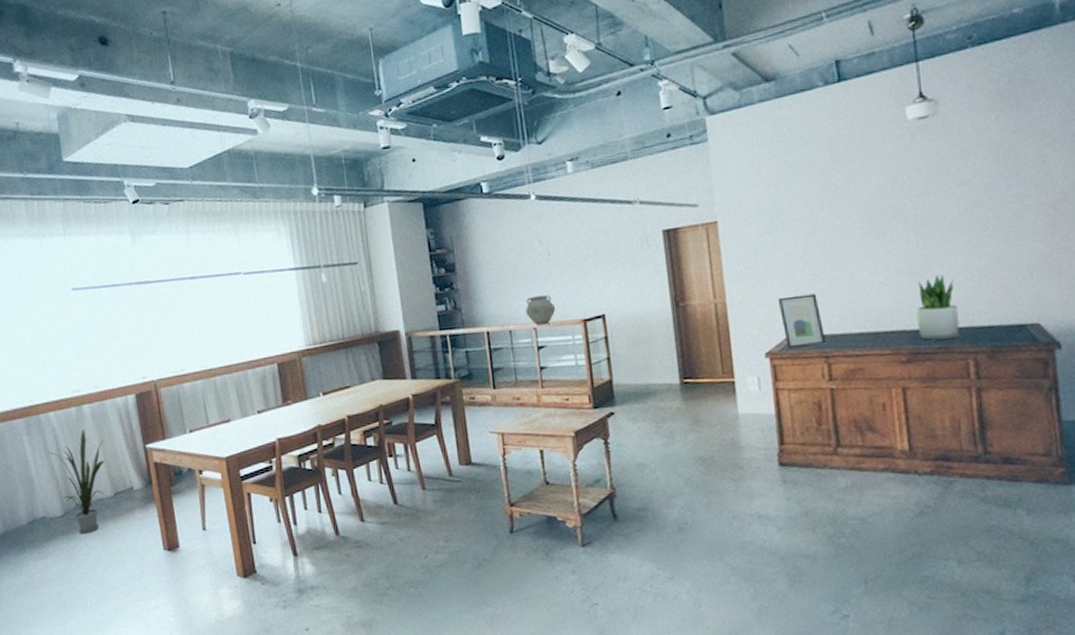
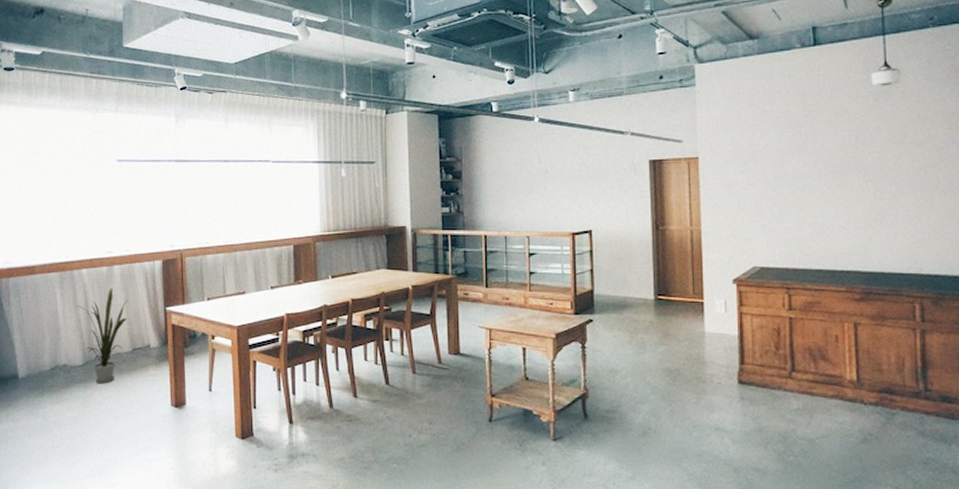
ceramic pot: present [525,295,556,326] -> none [521,208,549,235]
picture frame: present [777,293,826,348] -> none [747,230,788,276]
planter: present [916,275,960,340] -> none [870,225,908,282]

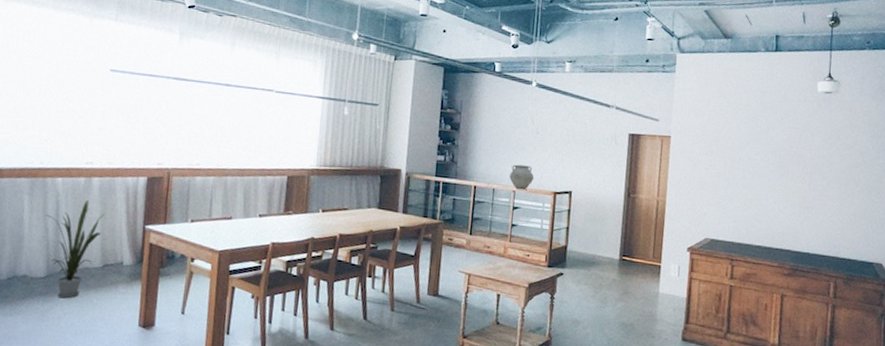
ceramic pot: none [521,208,549,235] -> present [509,164,534,190]

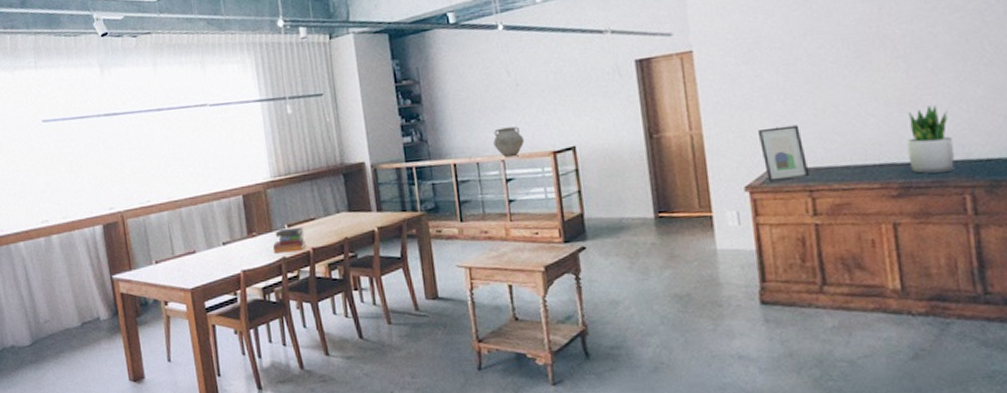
house plant: present [45,199,104,299] -> none [16,259,72,364]
books: none [303,212,336,235] -> present [272,227,306,254]
picture frame: none [704,206,734,249] -> present [757,125,810,181]
planter: none [799,213,830,263] -> present [906,105,955,174]

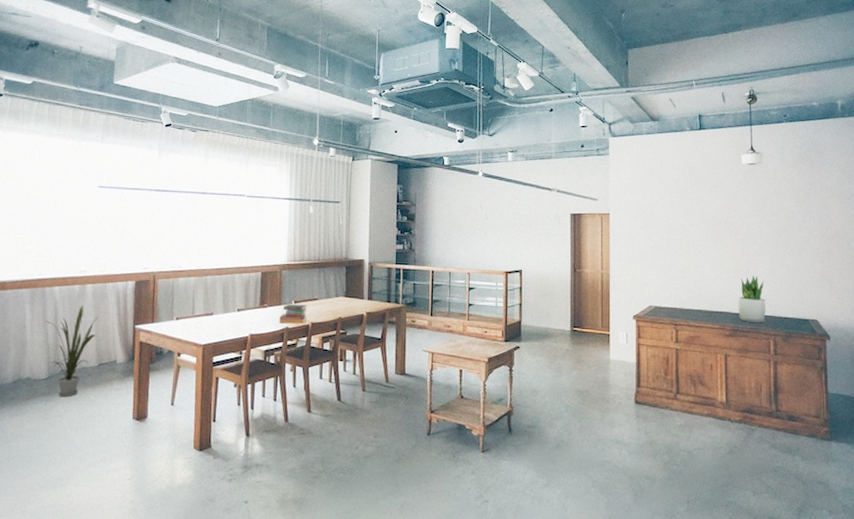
house plant: none [16,259,72,364] -> present [45,305,98,397]
ceramic pot: present [493,126,525,158] -> none [464,248,487,272]
picture frame: present [757,125,810,181] -> none [645,276,676,315]

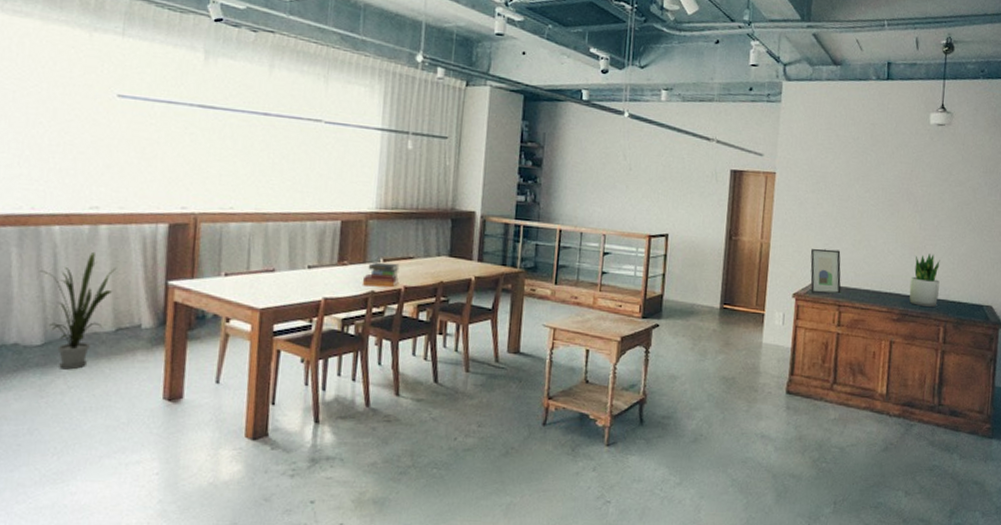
picture frame: none [645,276,676,315] -> present [810,248,841,294]

